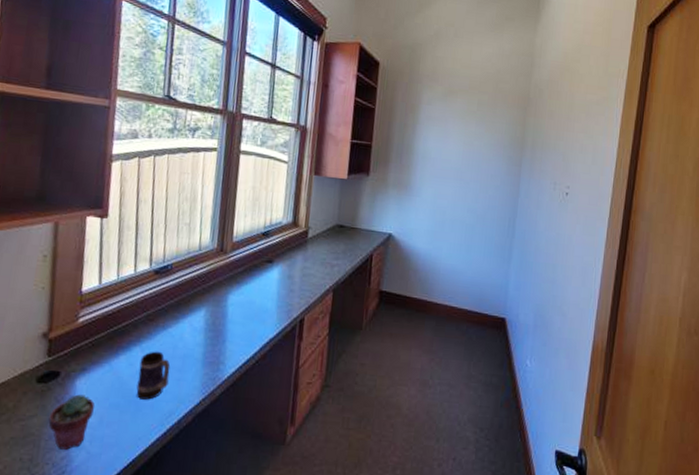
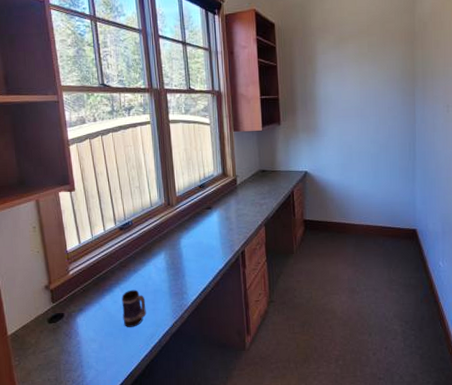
potted succulent: present [48,394,95,450] -> none [62,328,95,370]

